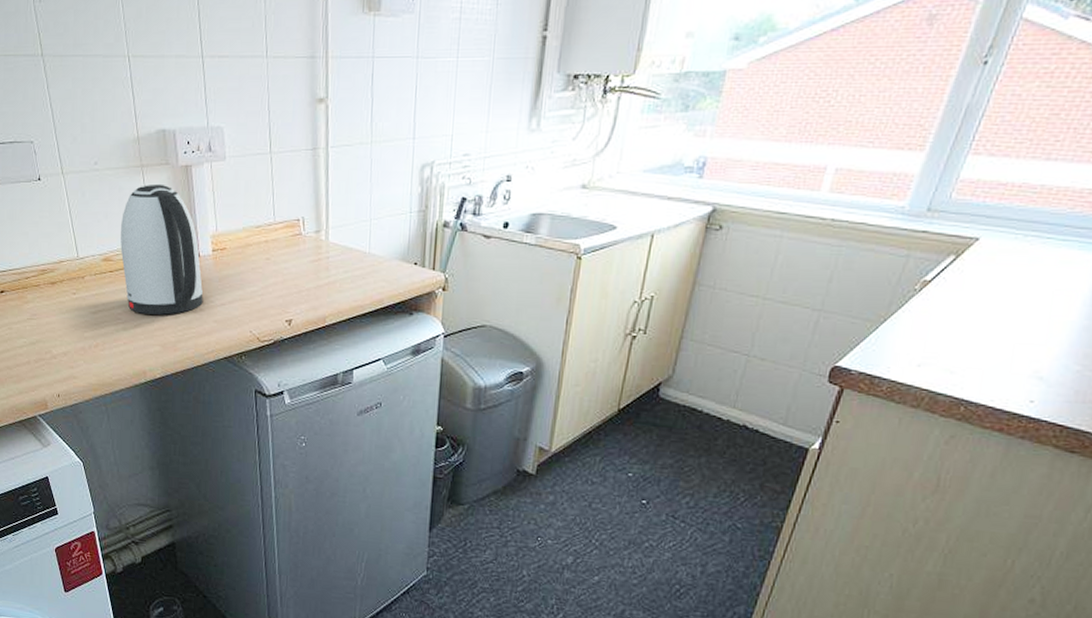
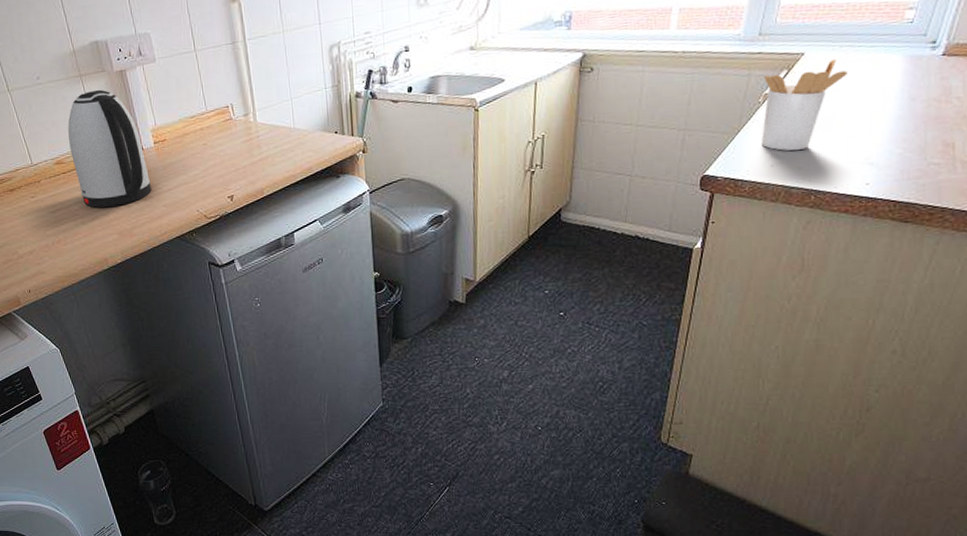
utensil holder: none [909,249,1029,352] -> present [760,58,847,151]

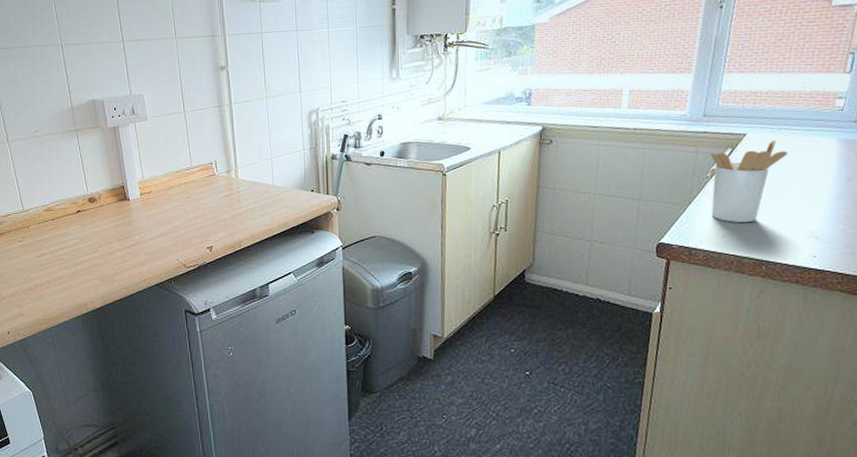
kettle: present [68,89,152,208] -> none [60,143,135,253]

